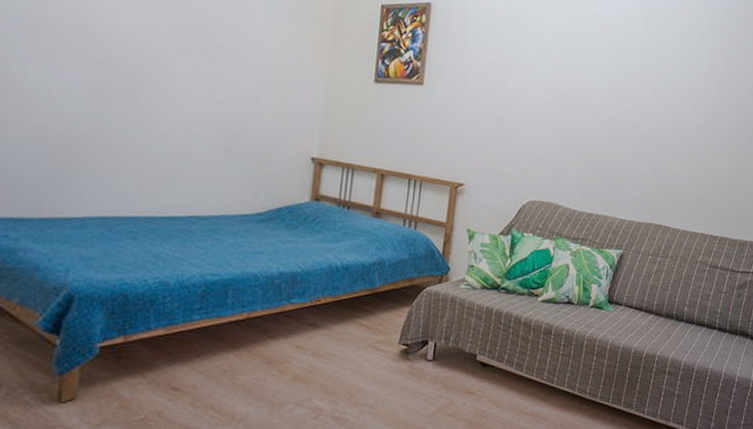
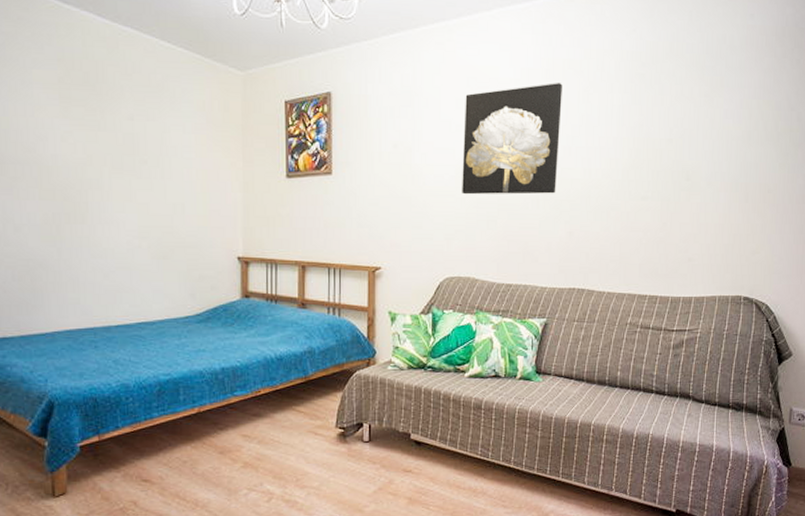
wall art: none [553,25,658,132] -> present [462,83,562,195]

